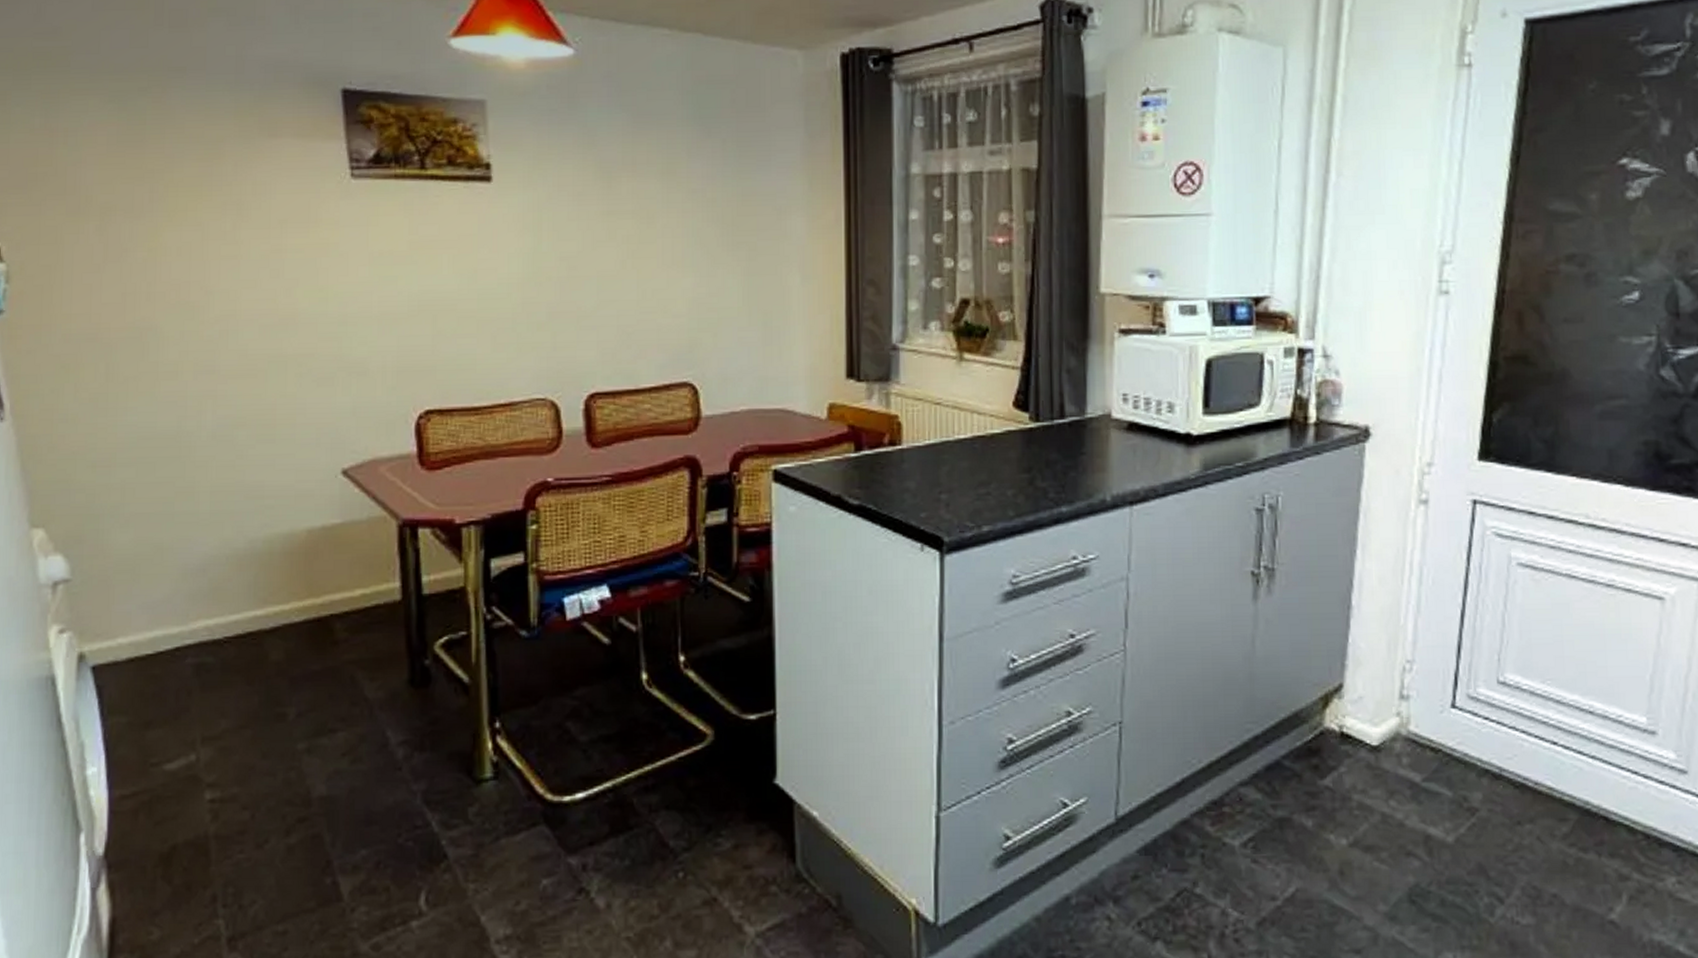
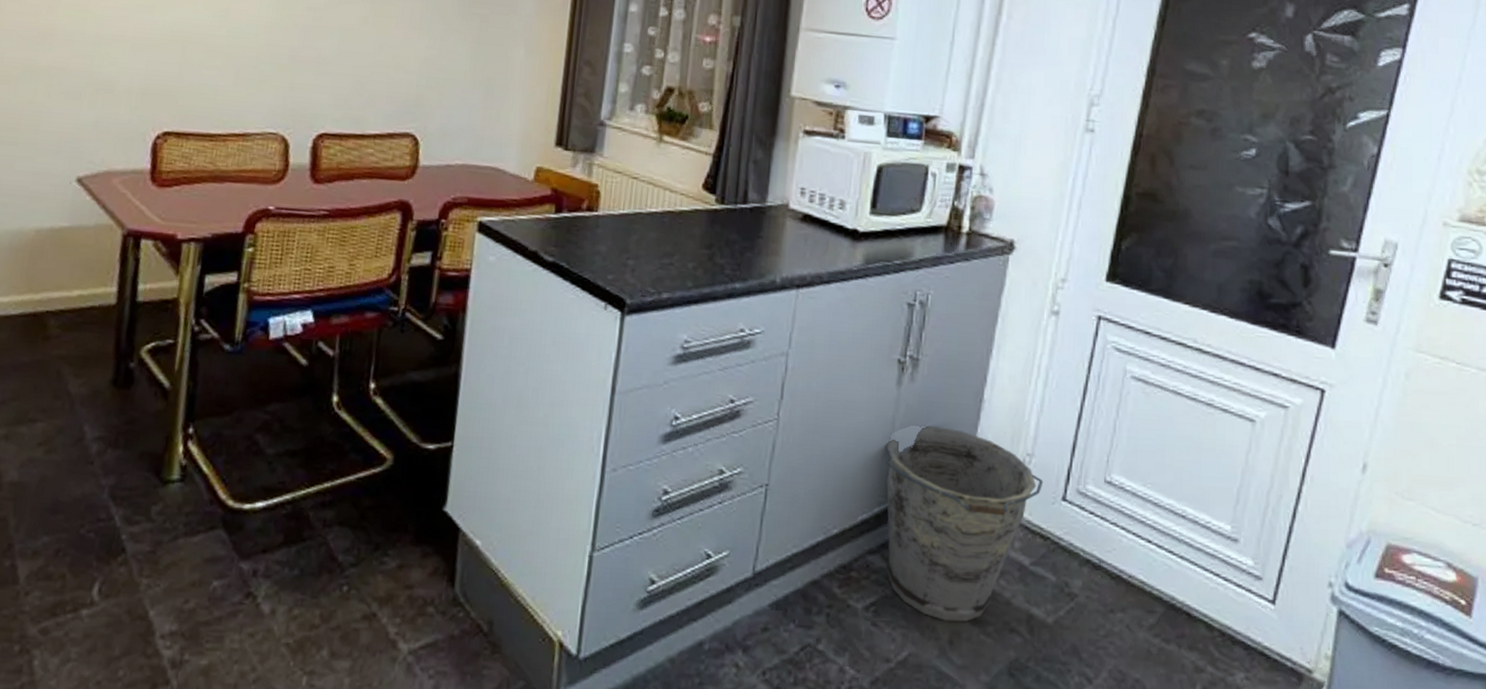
bucket: none [1247,641,1429,850] -> present [885,426,1044,622]

